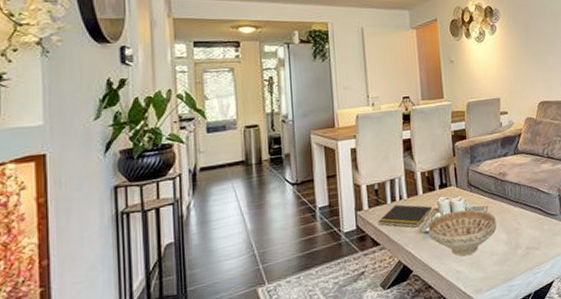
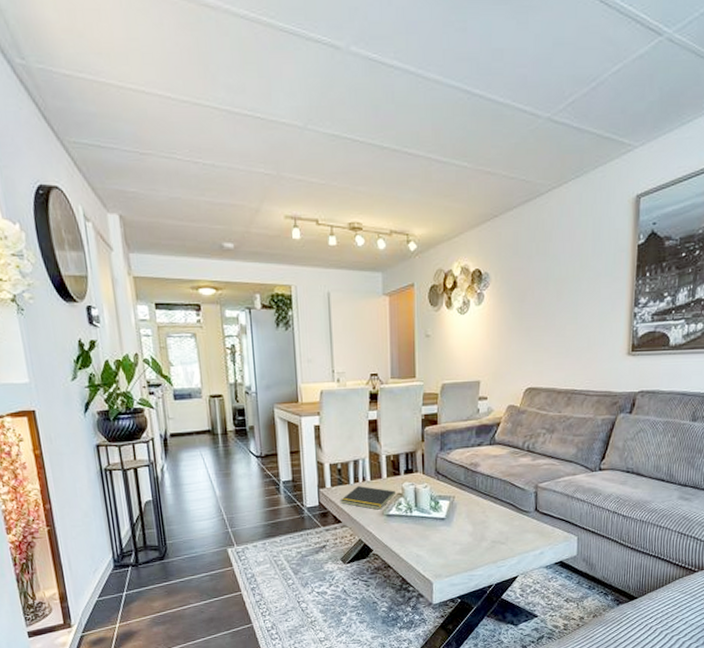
decorative bowl: present [428,209,497,256] -> none [390,497,463,542]

